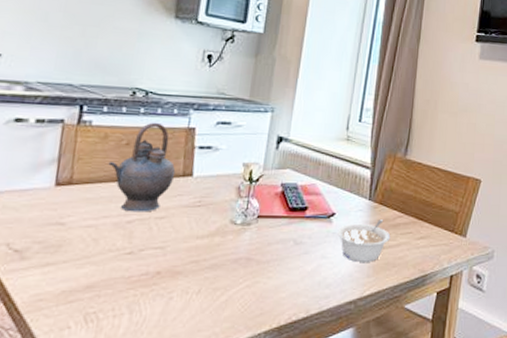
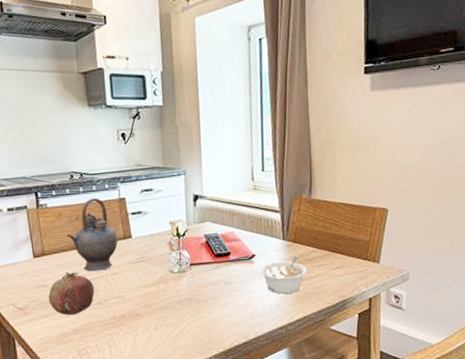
fruit: none [60,210,130,265] -> present [48,272,95,315]

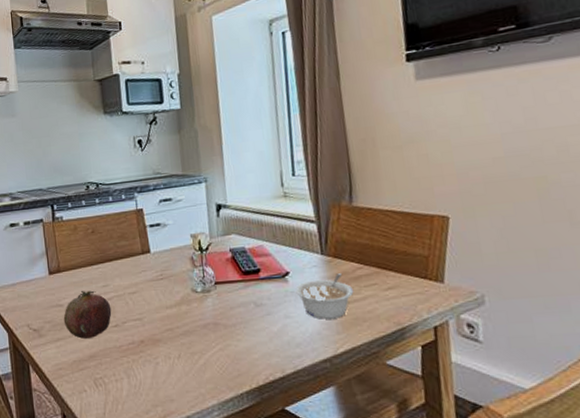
teapot: present [66,197,118,272] -> none [82,209,136,290]

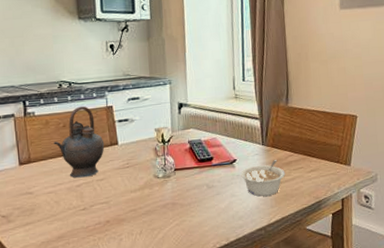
fruit: present [63,290,112,339] -> none [33,179,80,222]
teapot: none [82,209,136,290] -> present [53,106,105,178]

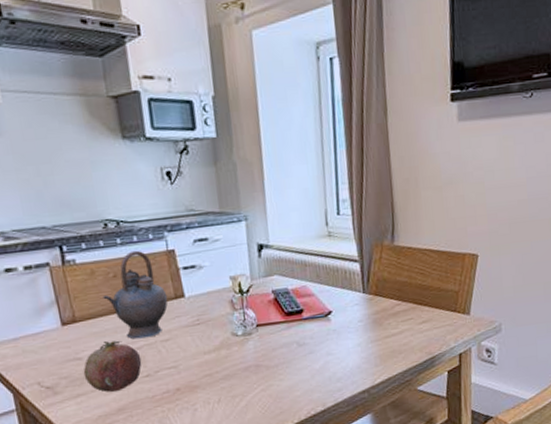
fruit: none [33,179,80,222] -> present [83,340,142,392]
legume: present [241,160,286,197] -> none [337,310,392,354]

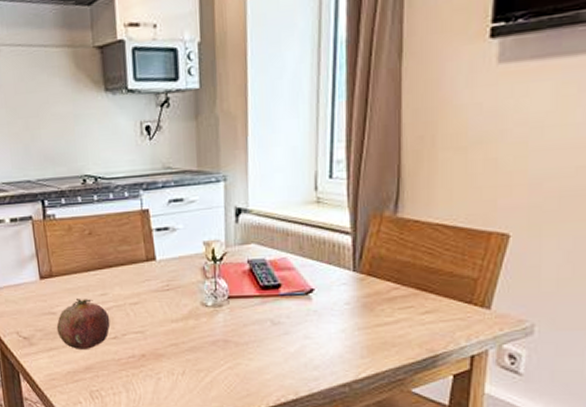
teapot: present [102,250,168,339] -> none [78,208,139,300]

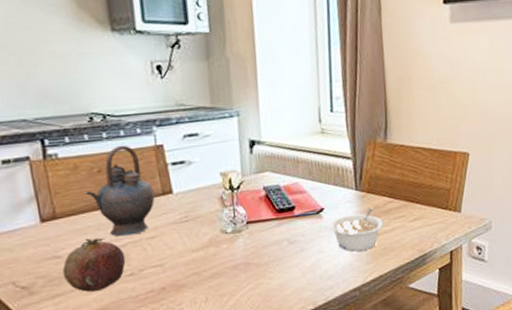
teapot: none [78,208,139,300] -> present [86,145,155,237]
legume: none [319,293,386,342] -> present [329,207,384,252]

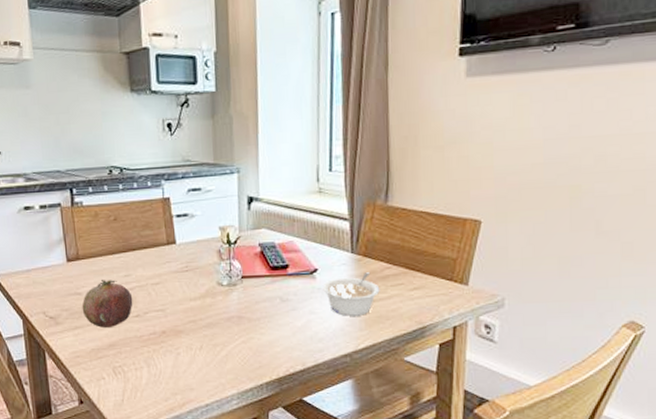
teapot: present [86,145,155,237] -> none [103,196,161,280]

